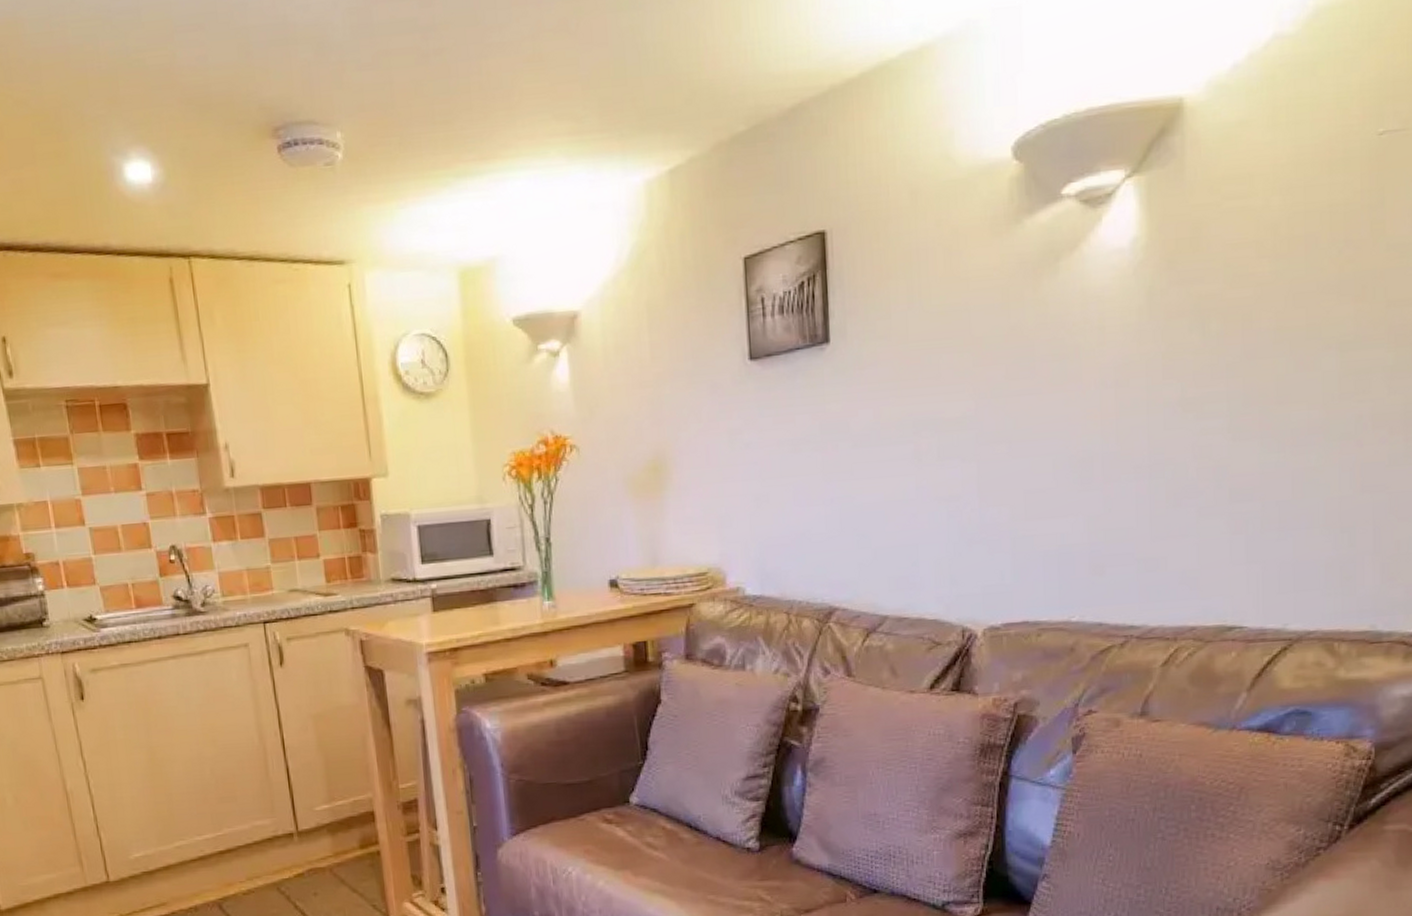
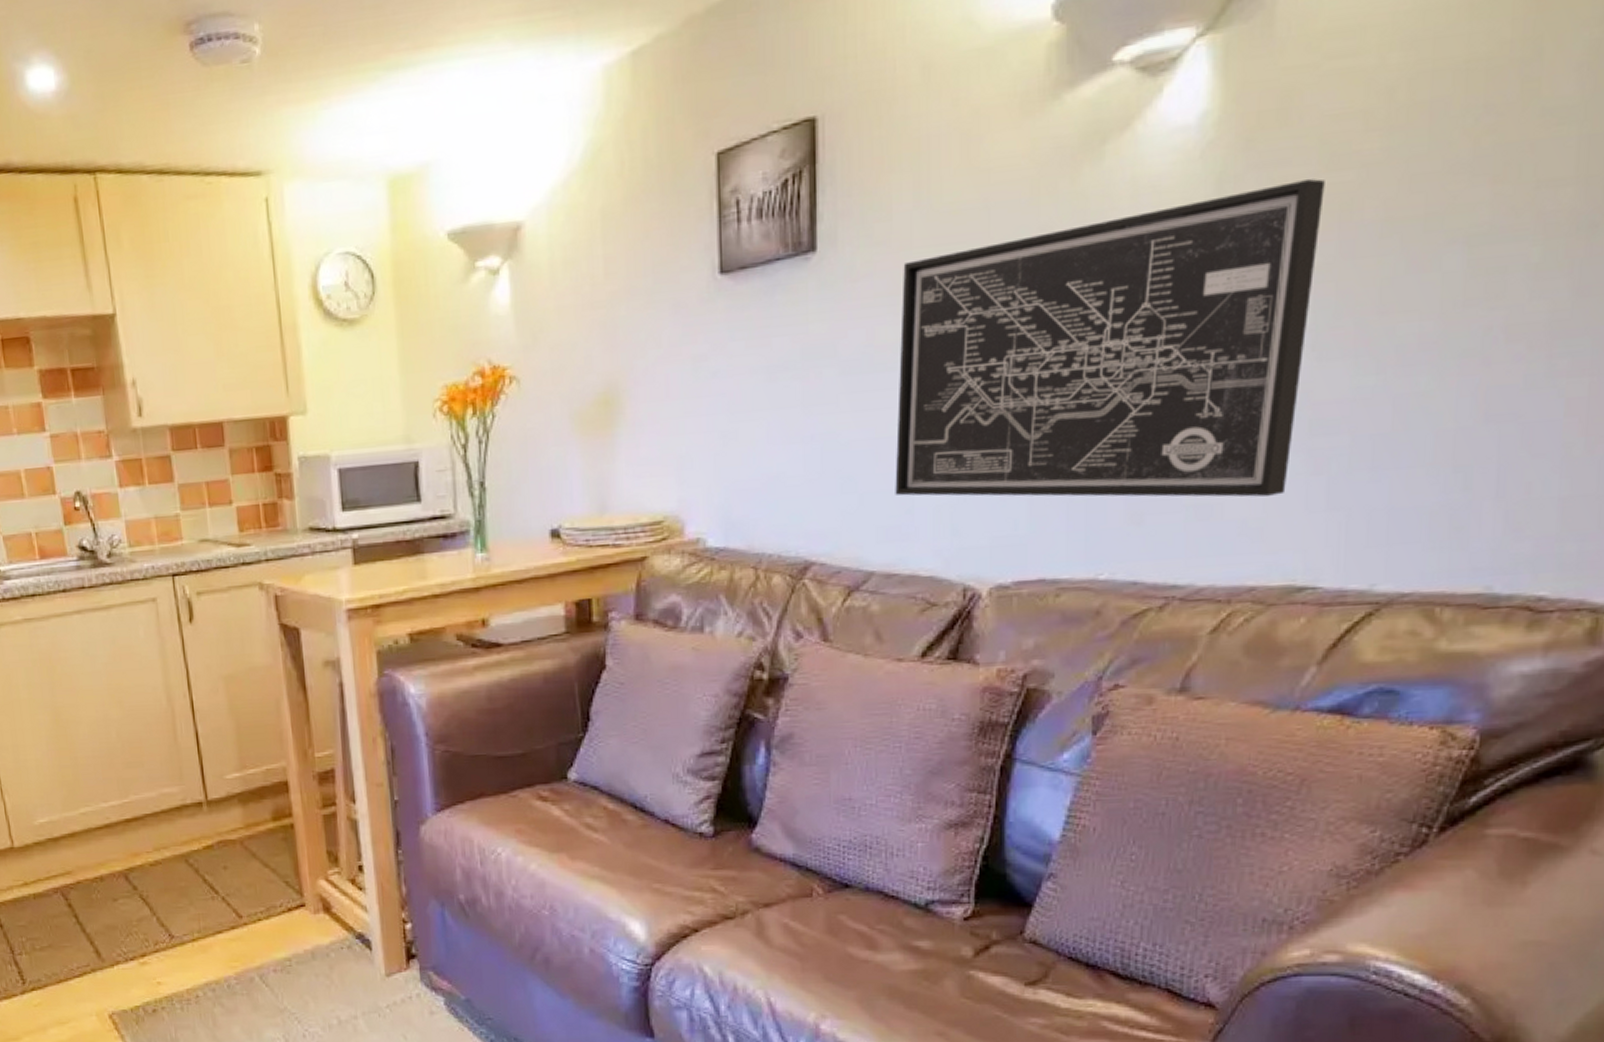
wall art: none [901,294,1230,552] -> present [895,179,1325,497]

